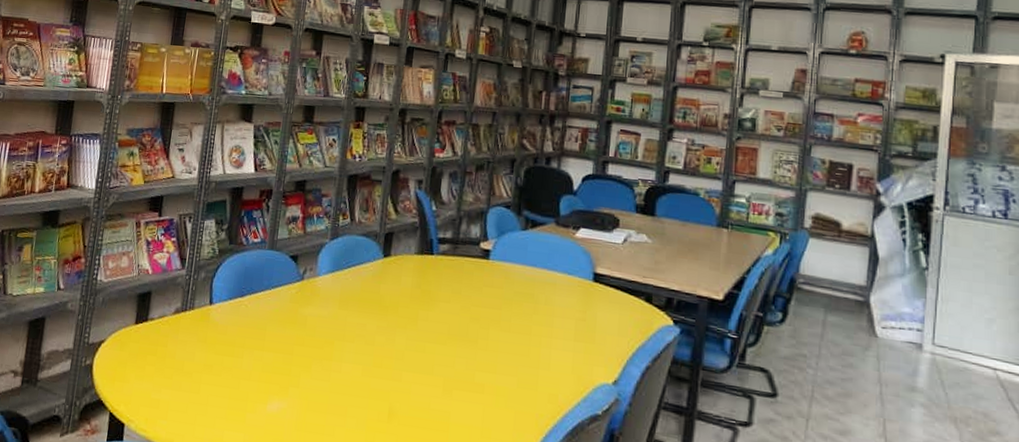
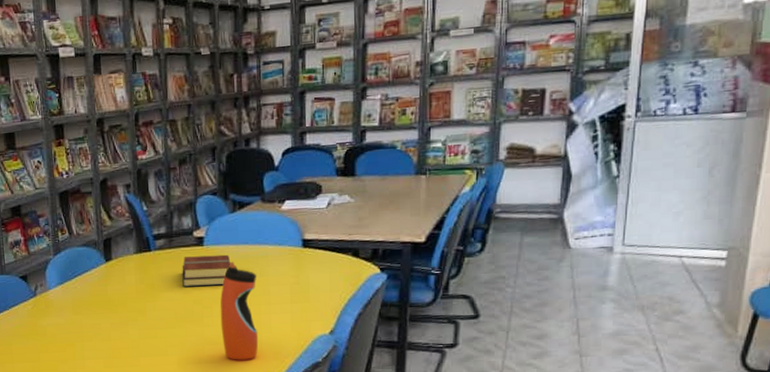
books: none [461,268,516,307] -> present [182,254,231,287]
water bottle: none [495,282,542,398] -> present [220,261,259,360]

